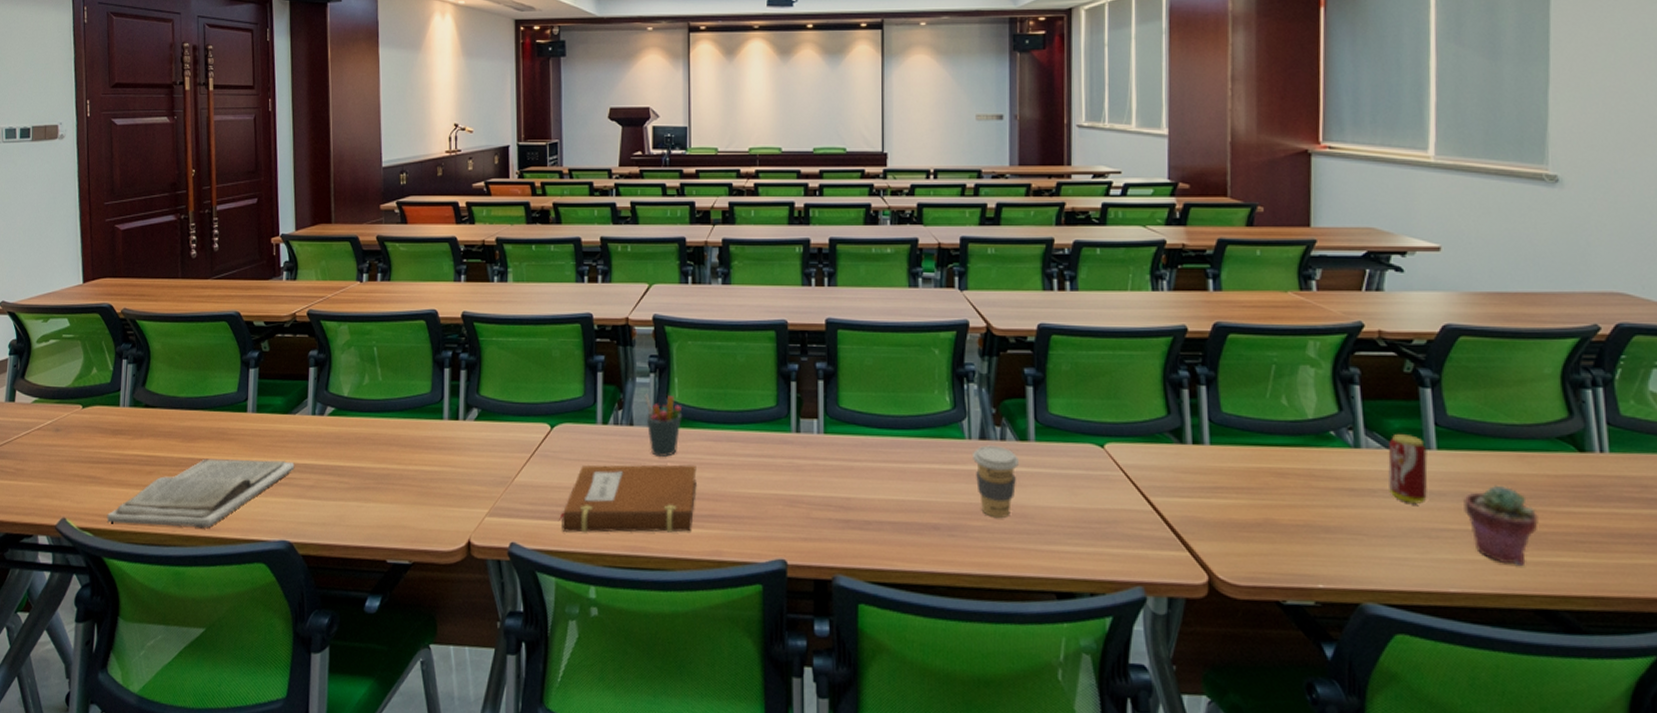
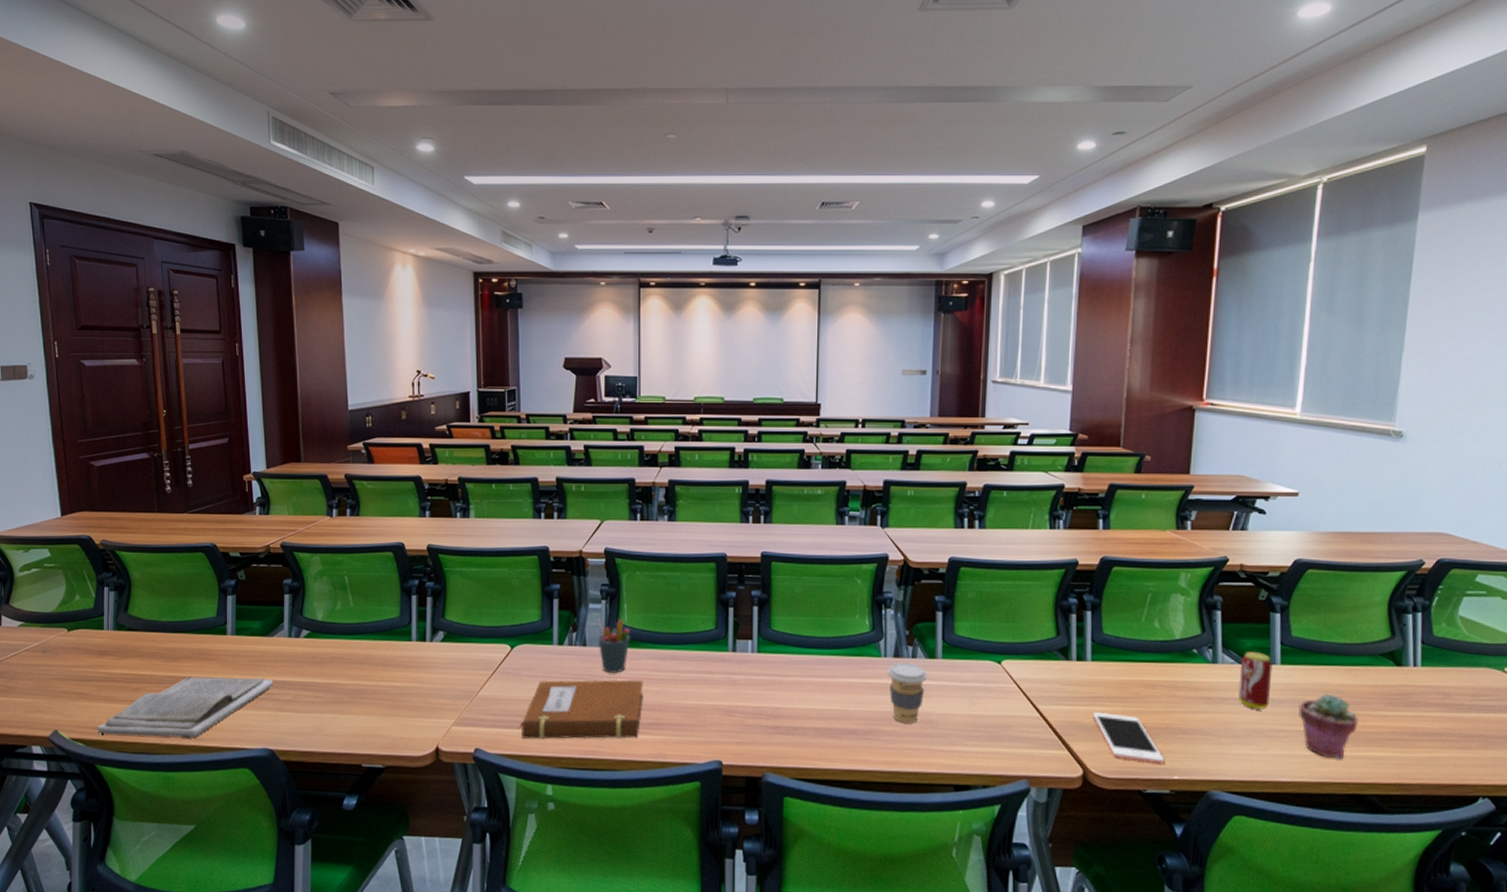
cell phone: none [1215,506,1306,570] -> present [1092,712,1165,765]

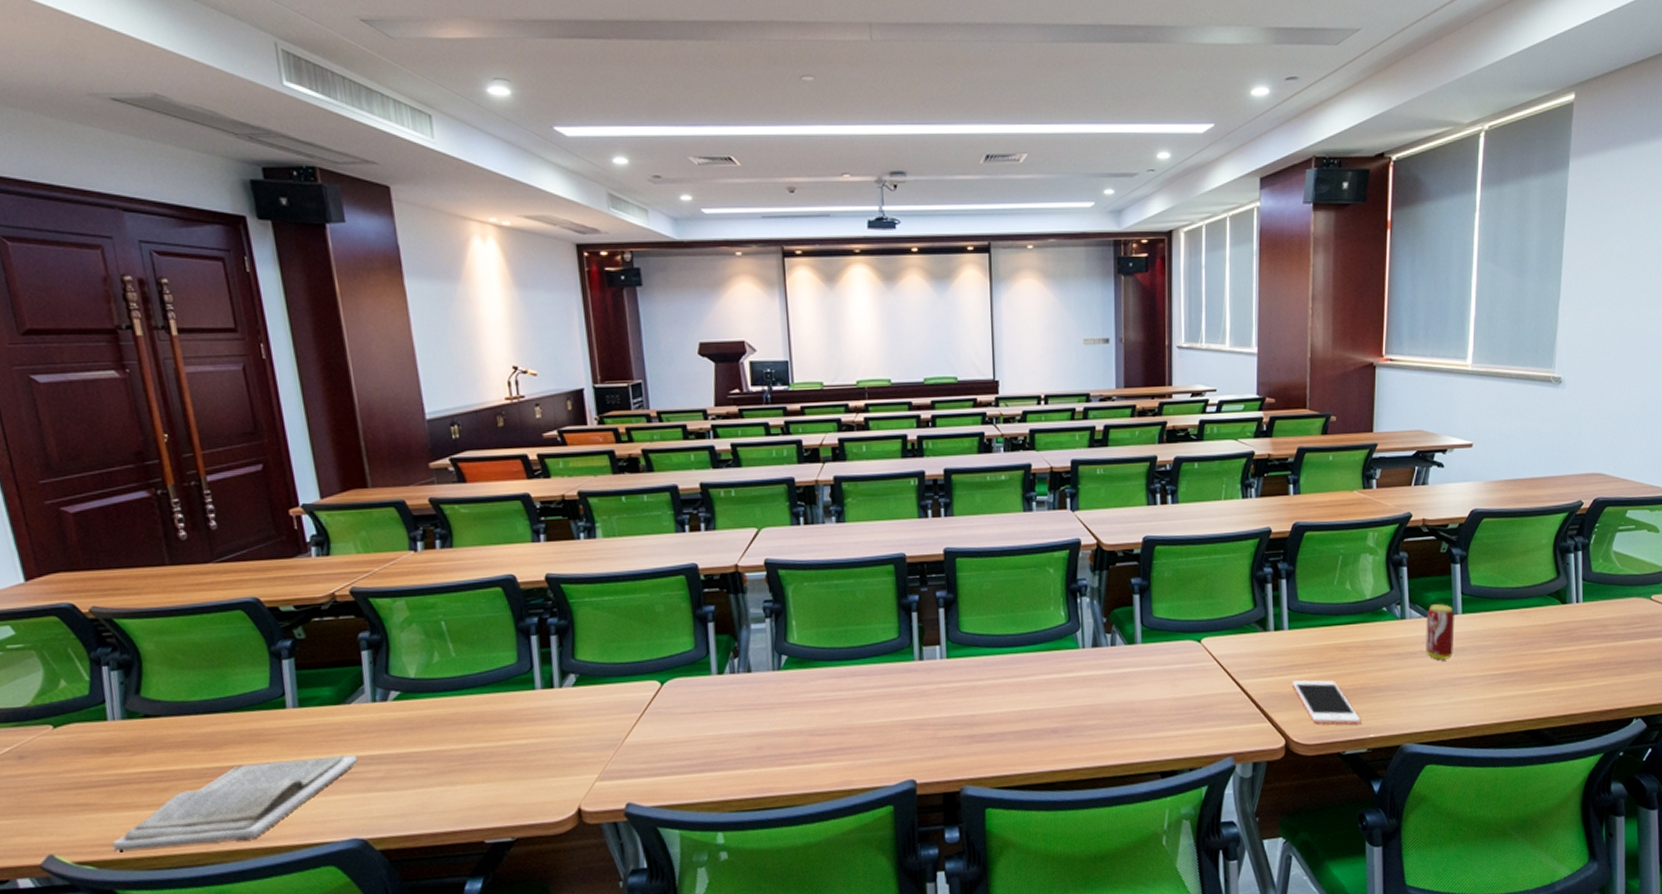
notebook: present [519,680,643,740] -> none [678,703,822,785]
pen holder: present [597,618,630,674] -> none [761,638,802,700]
coffee cup: present [887,662,927,725] -> none [1086,651,1127,716]
potted succulent: present [1298,693,1358,759] -> none [1479,637,1531,699]

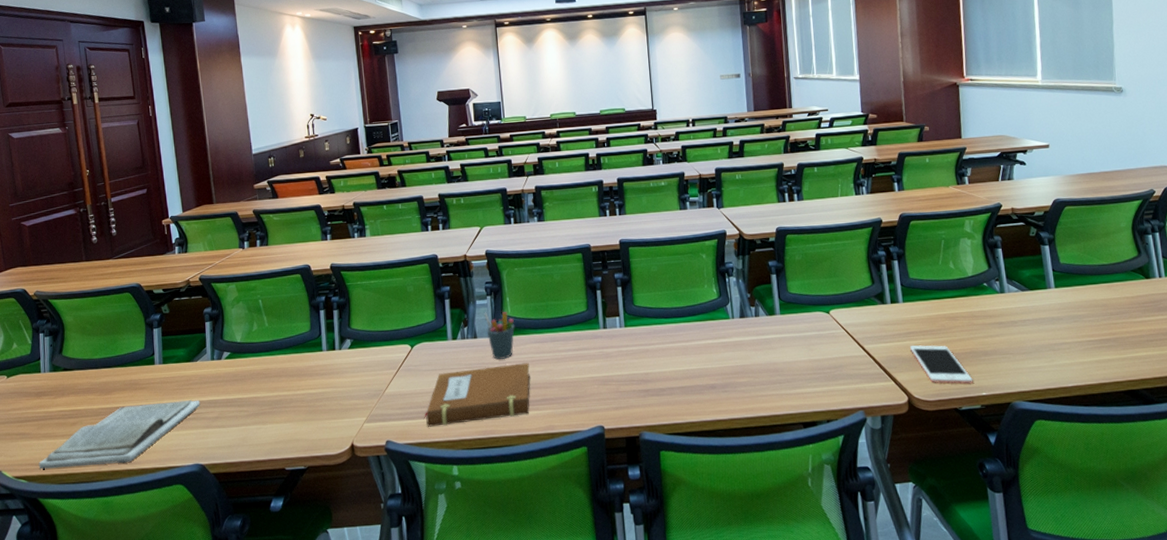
notebook: none [678,703,822,785] -> present [424,363,531,427]
pen holder: none [761,638,802,700] -> present [484,312,515,360]
beverage can: present [1424,603,1455,660] -> none [1023,279,1051,328]

